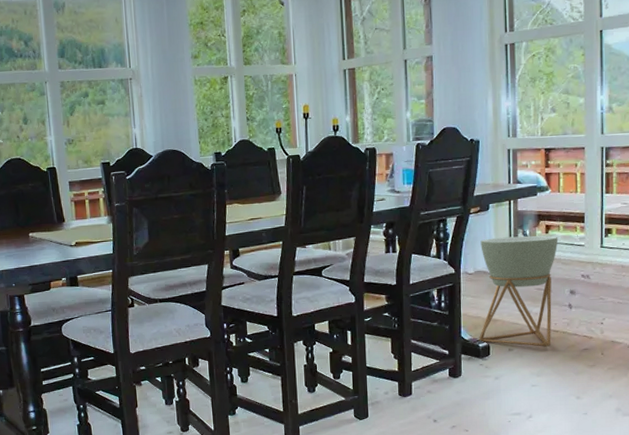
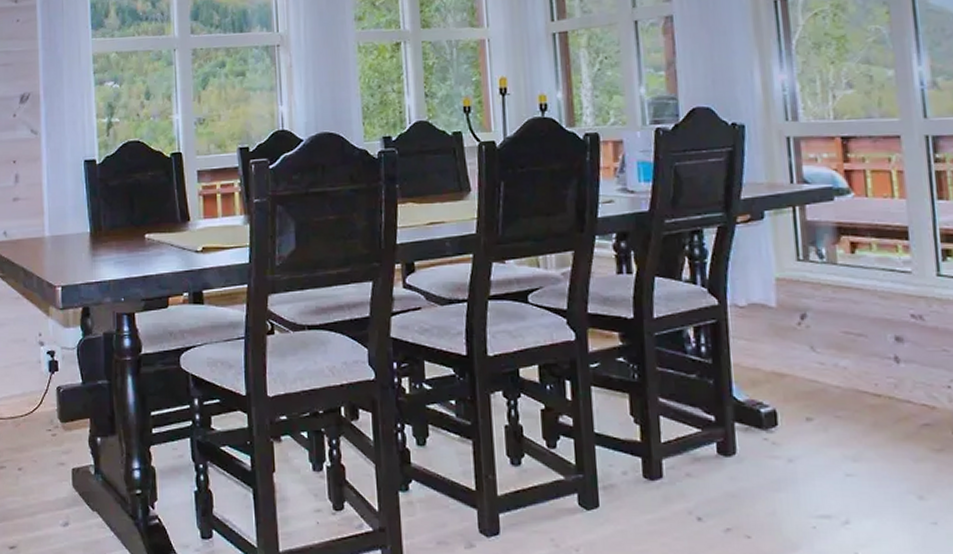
planter: present [479,235,558,347] -> none [754,256,872,417]

